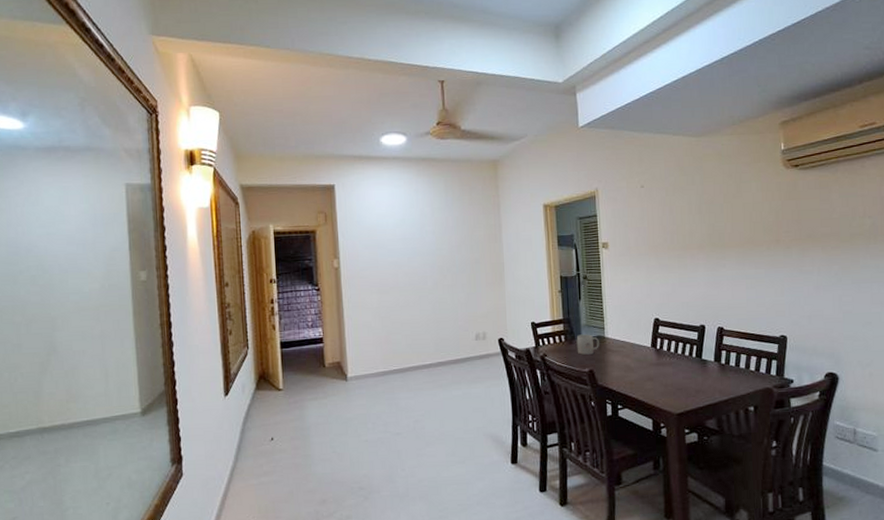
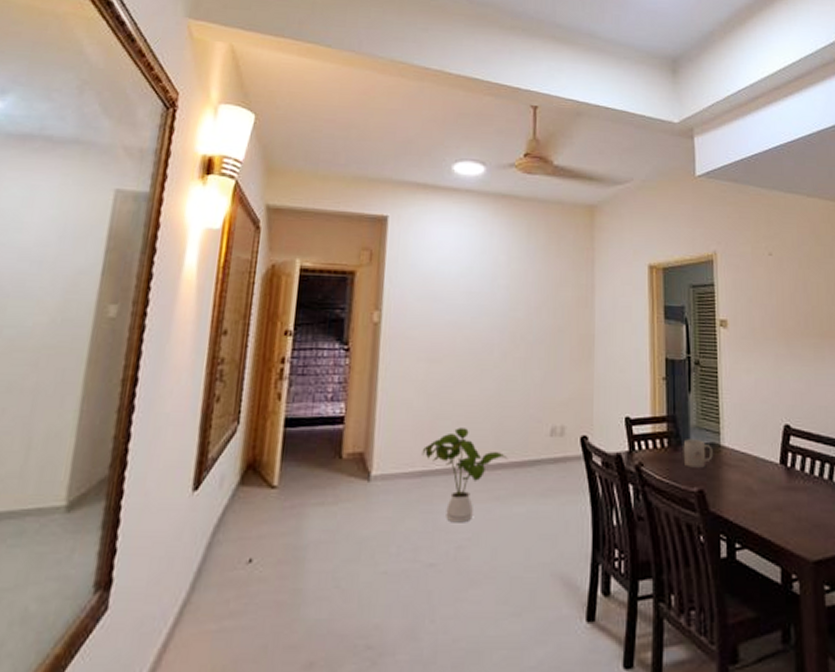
house plant: none [382,339,446,405] -> present [421,428,508,523]

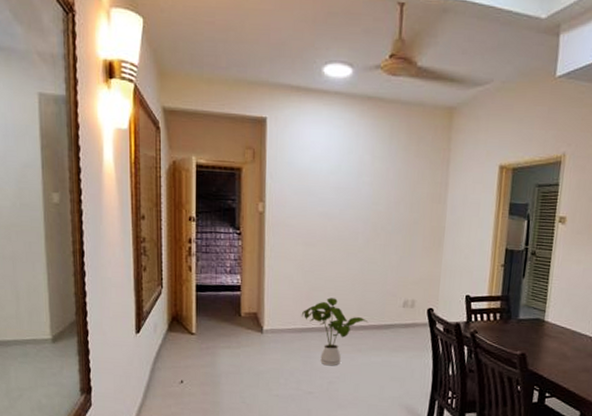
mug: present [683,439,713,468] -> none [511,314,537,337]

